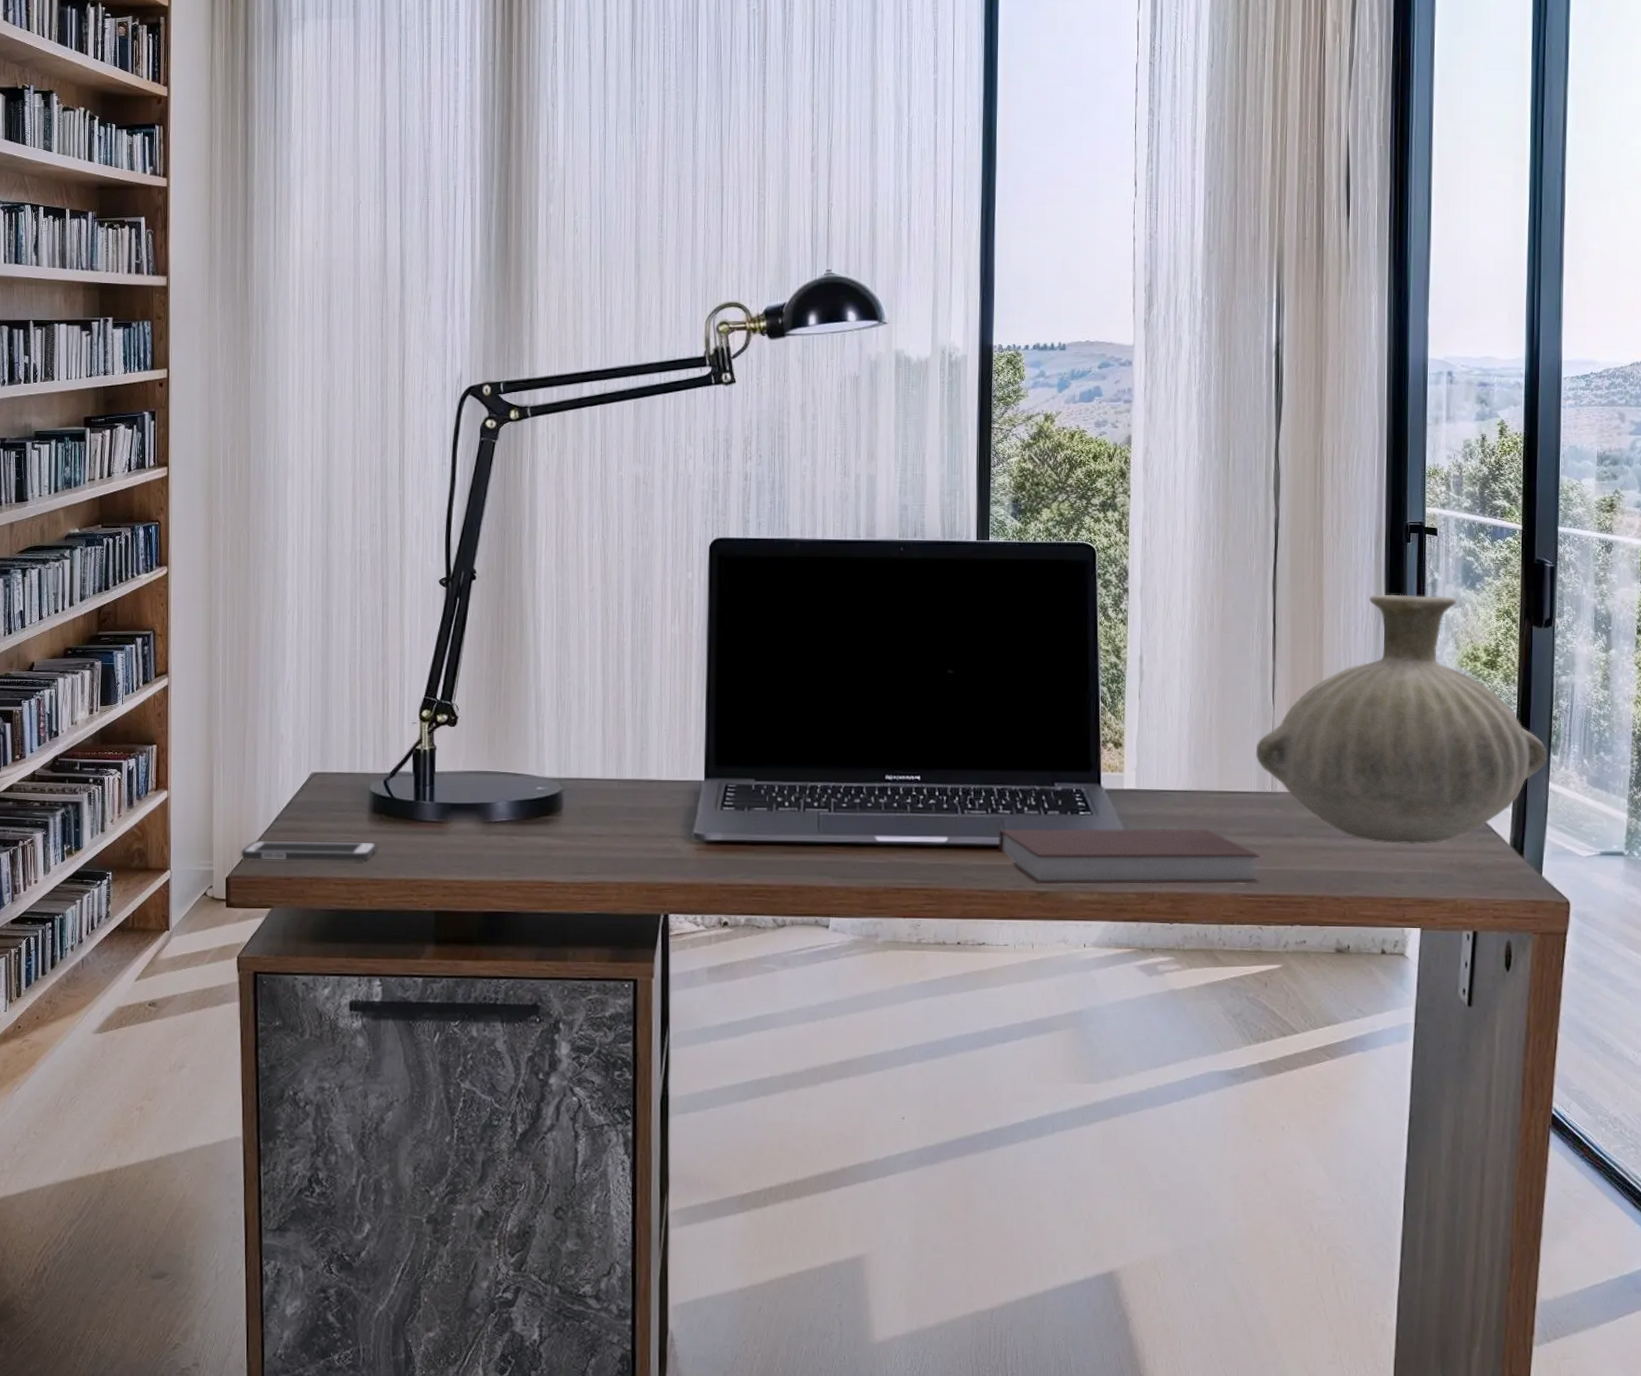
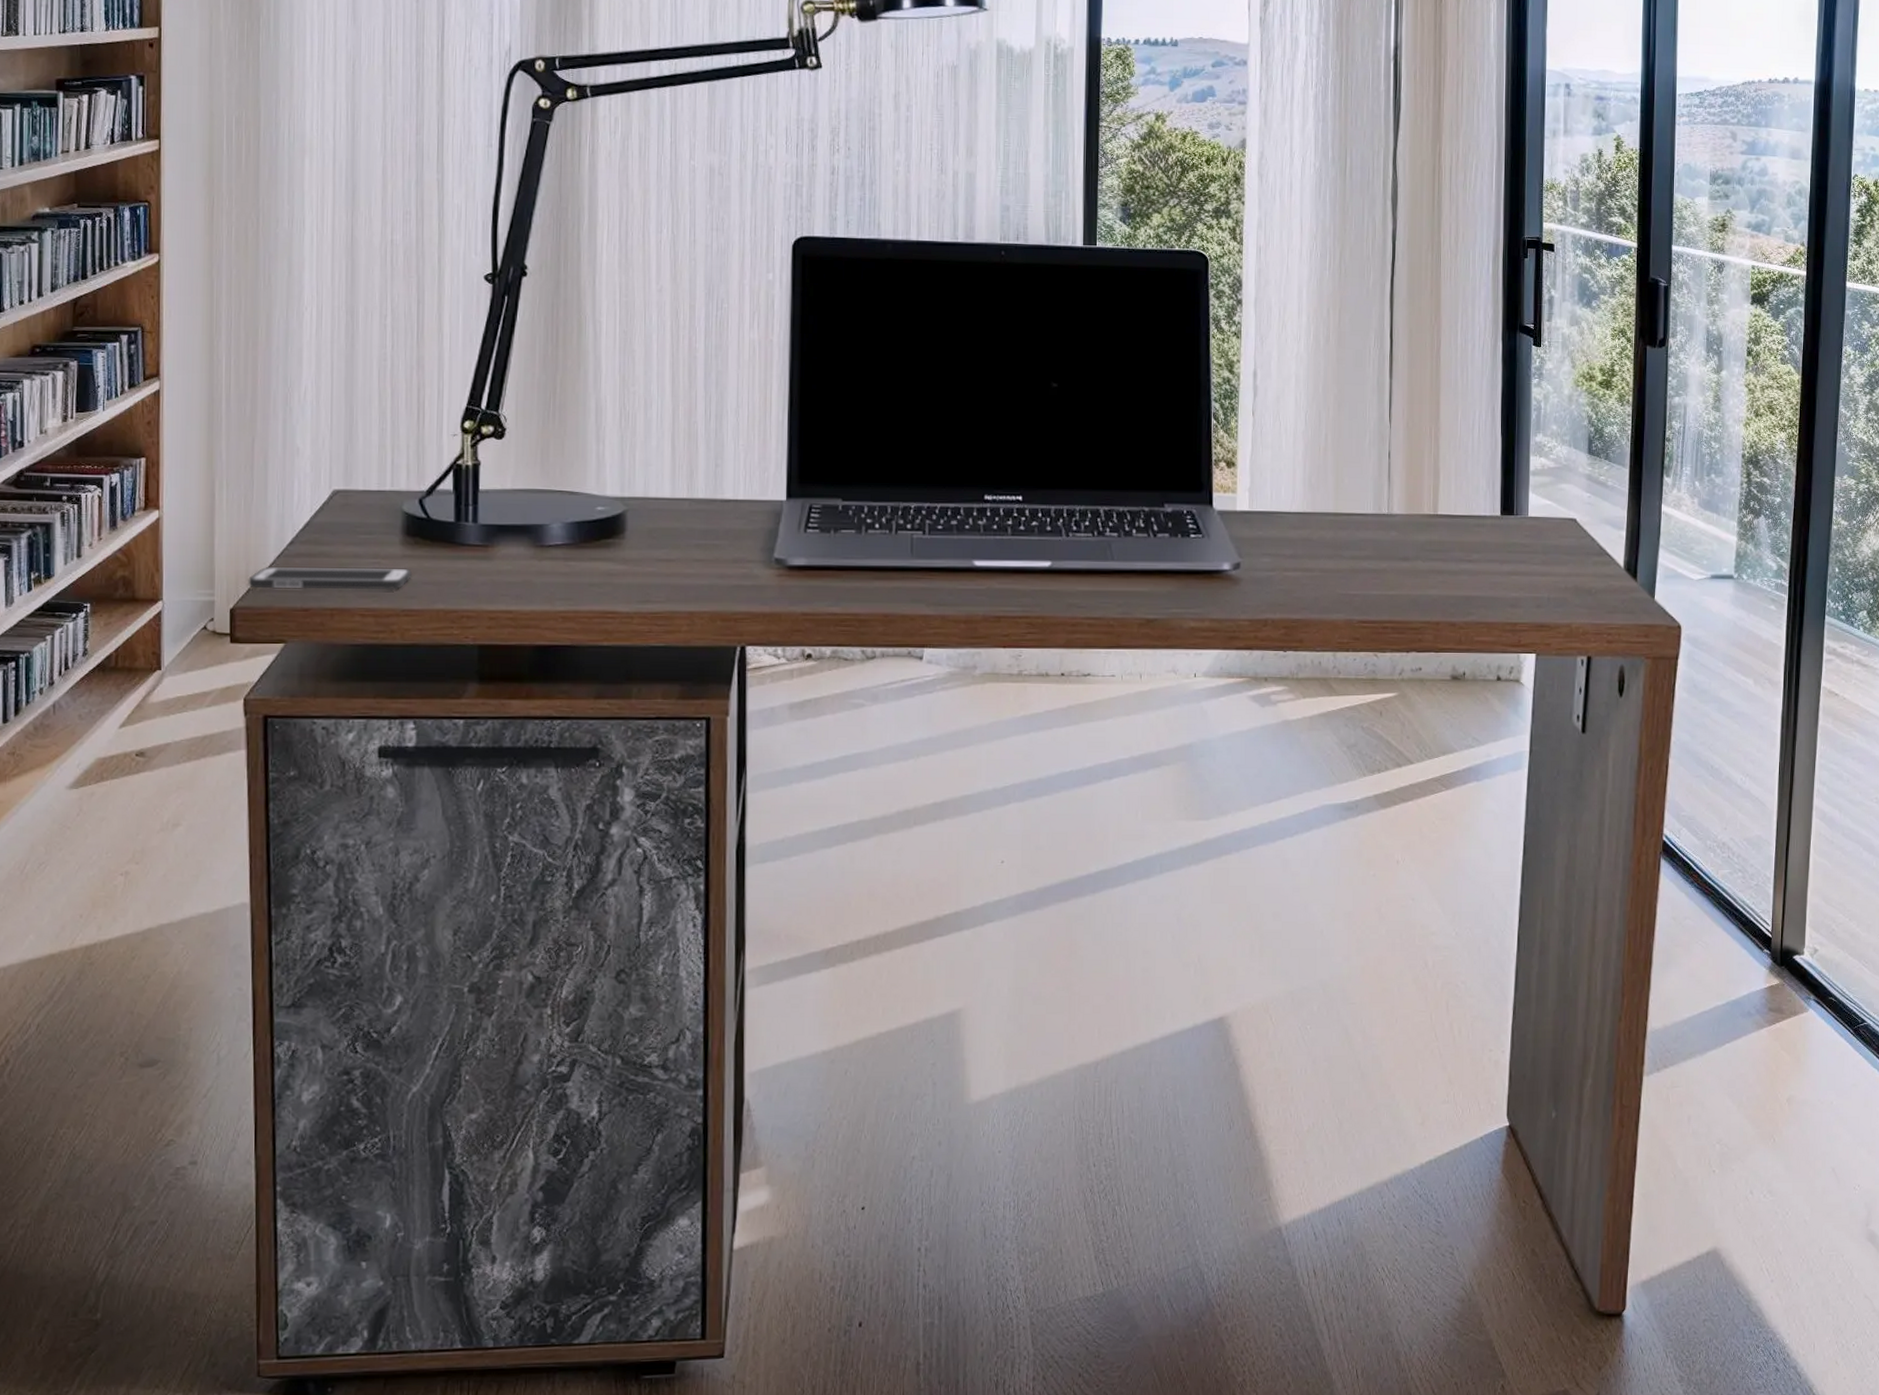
notebook: present [998,828,1261,885] -> none [1104,551,1376,612]
vase: present [1255,594,1547,845] -> none [1372,310,1660,569]

